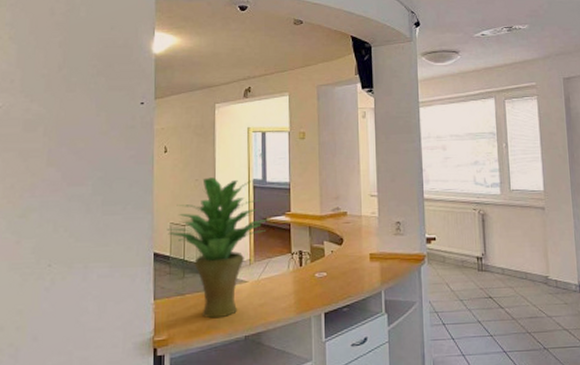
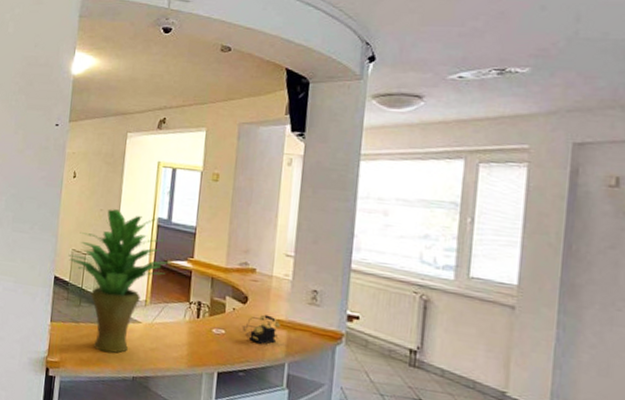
telephone: none [341,251,373,279] -> present [242,314,280,345]

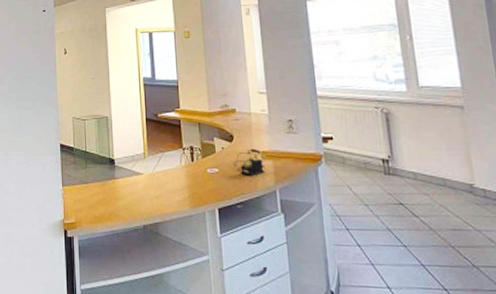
potted plant: present [68,209,172,354] -> none [70,76,161,207]

